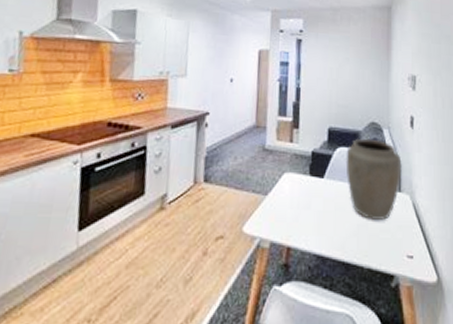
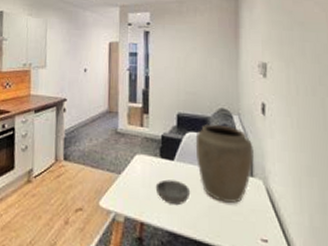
bowl: none [304,199,340,225] -> present [155,179,191,205]

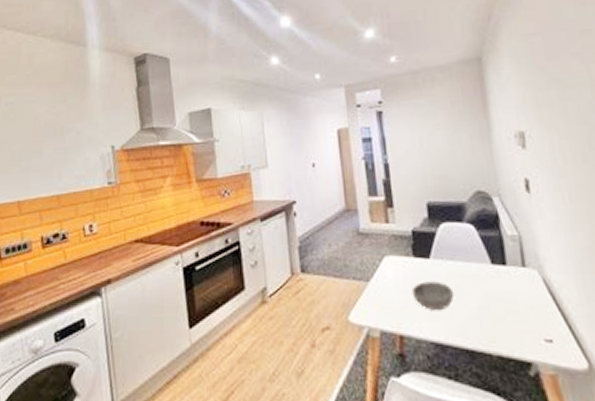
vase: present [195,123,254,203] -> none [451,210,525,301]

